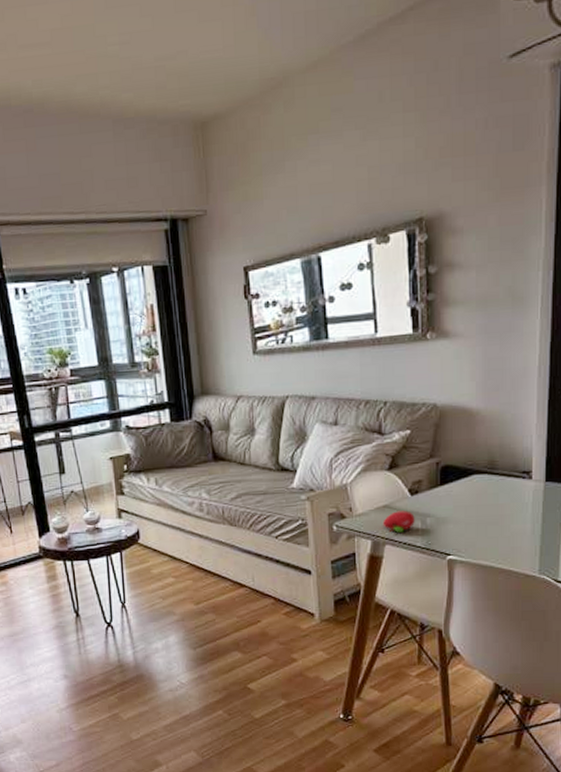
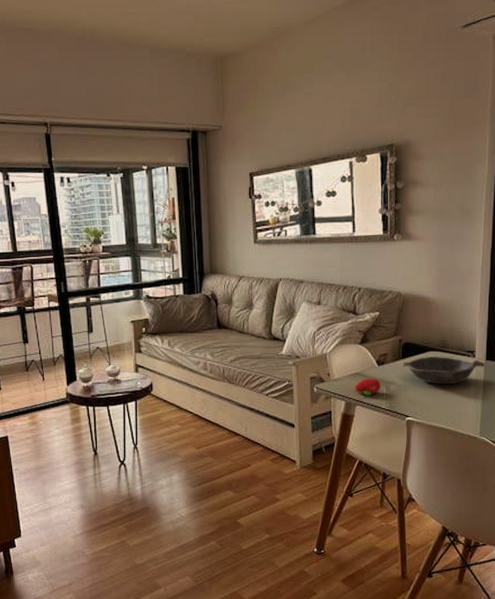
bowl: none [441,480,544,515] -> present [403,357,485,385]

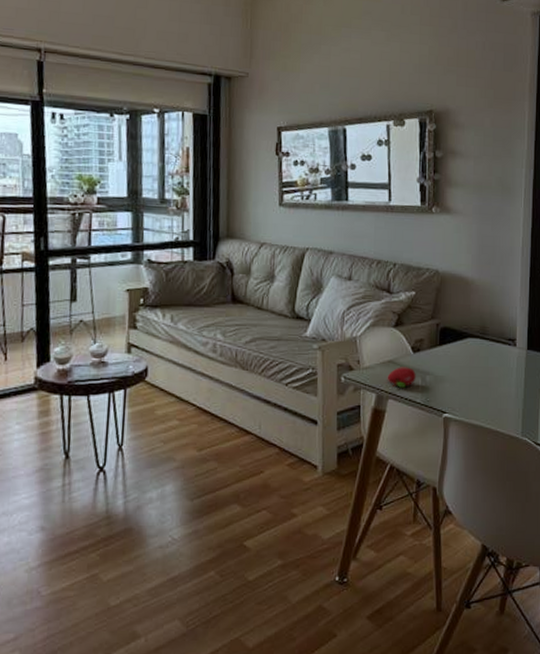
bowl: present [403,357,485,385] -> none [440,344,526,377]

